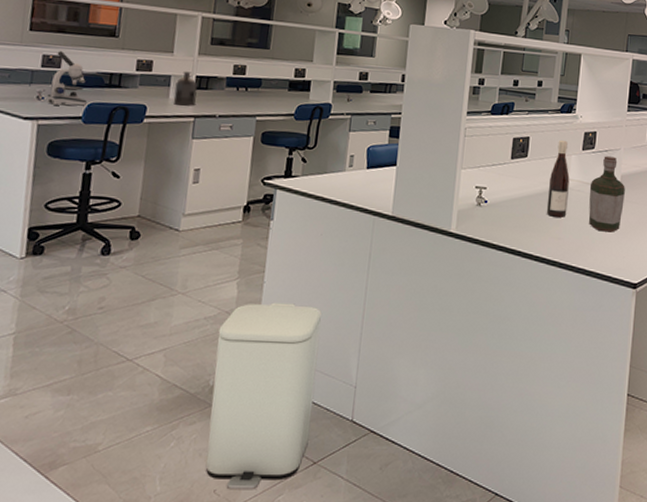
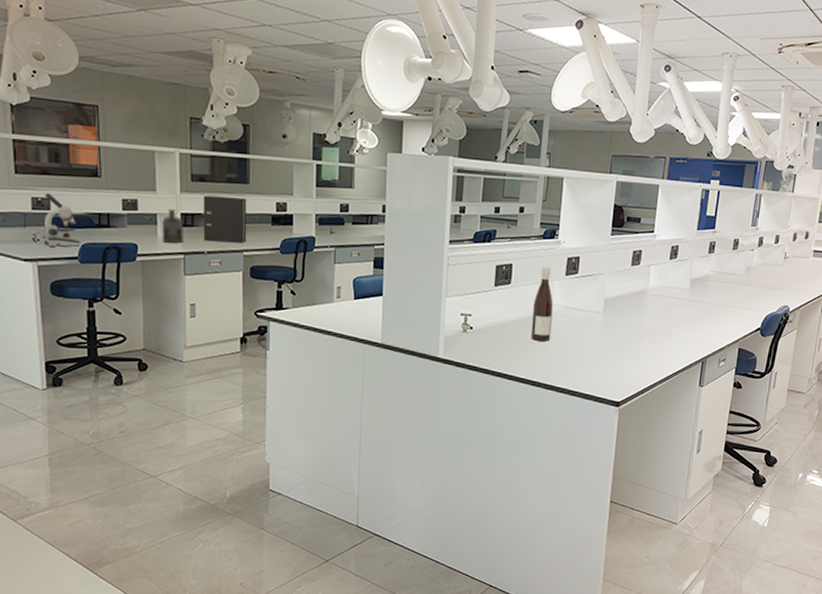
pedal bin: present [205,302,322,490] -> none [229,425,323,583]
binder: none [216,59,266,108] -> present [203,196,247,244]
bottle: present [588,156,625,233] -> none [572,280,609,355]

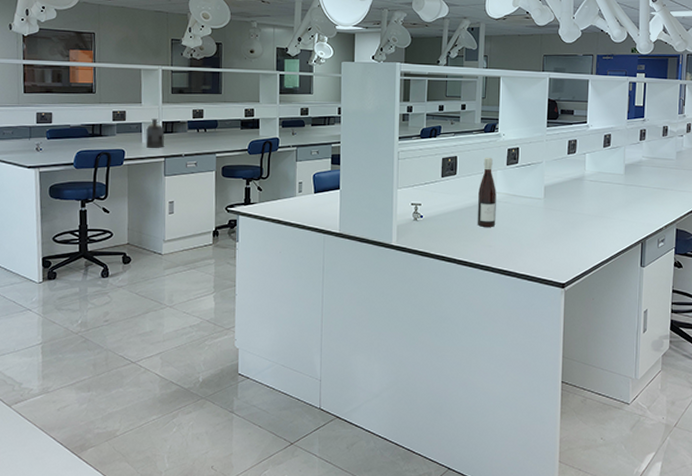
microscope: present [41,193,80,248] -> none [44,109,76,156]
binder: present [203,196,247,244] -> none [181,106,219,146]

